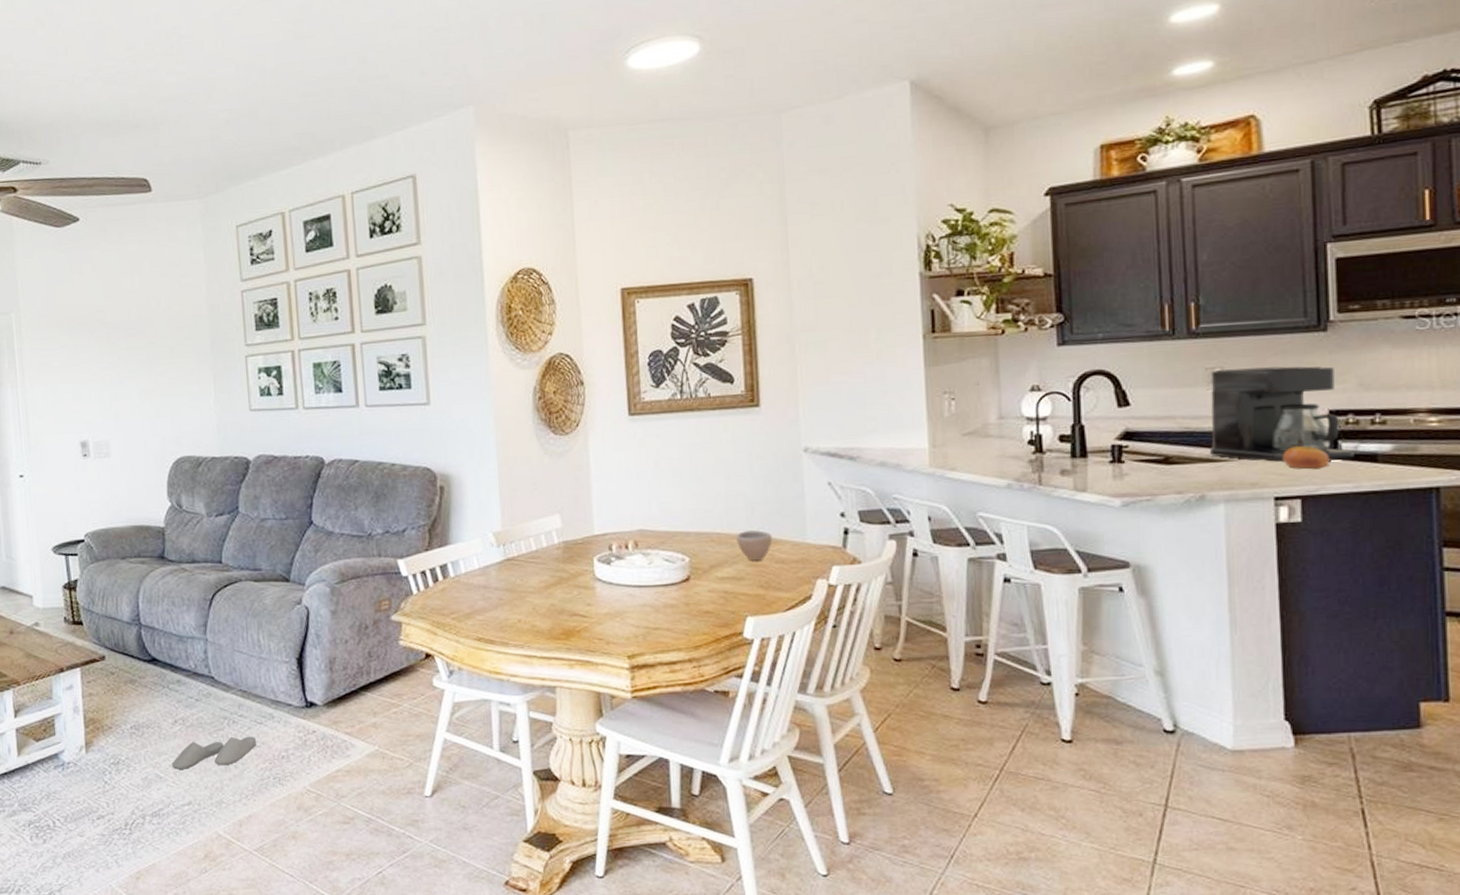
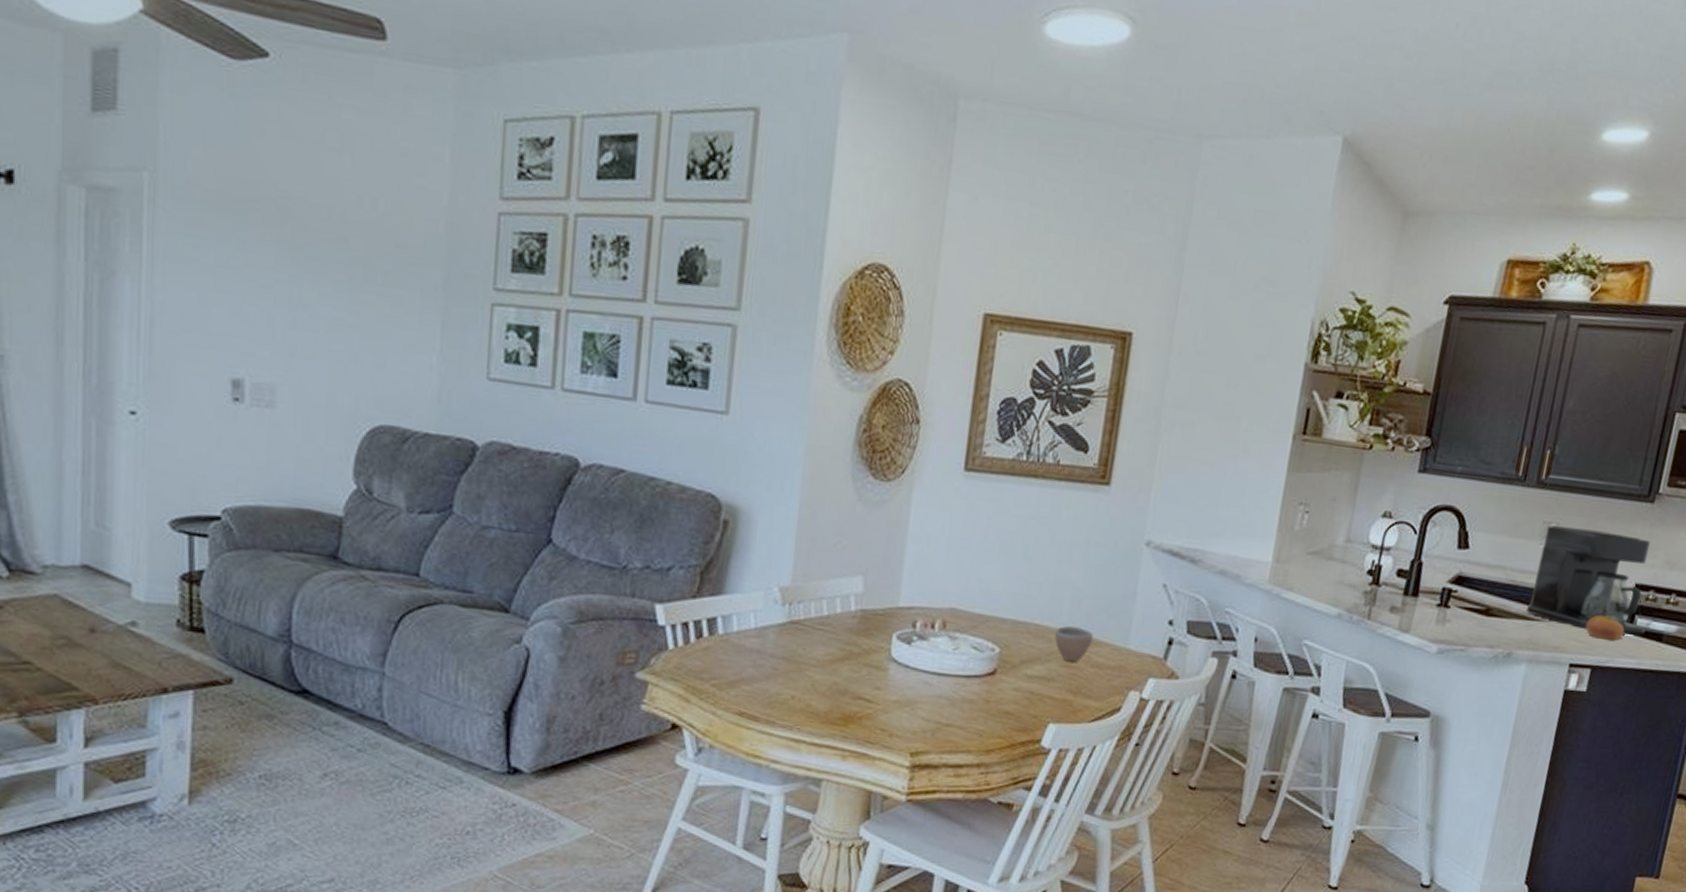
slippers: present [171,736,256,770] -> none [312,802,434,837]

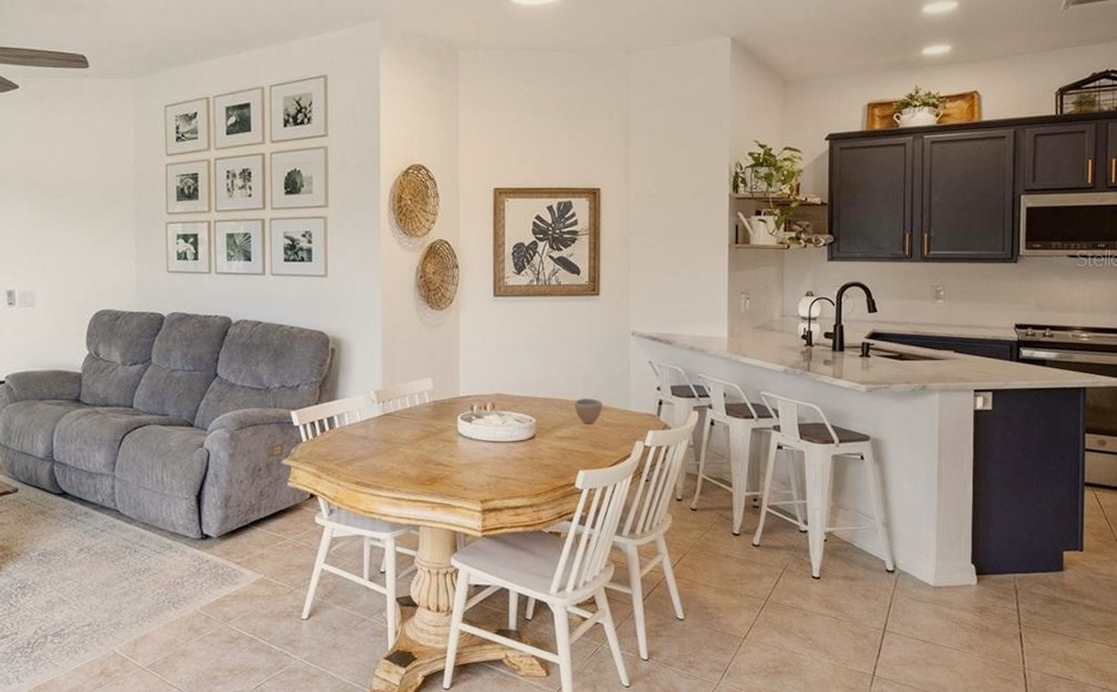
coffee maker: present [1526,525,1650,637] -> none [932,288,1031,364]
fruit: present [1585,615,1625,642] -> none [982,351,1013,370]

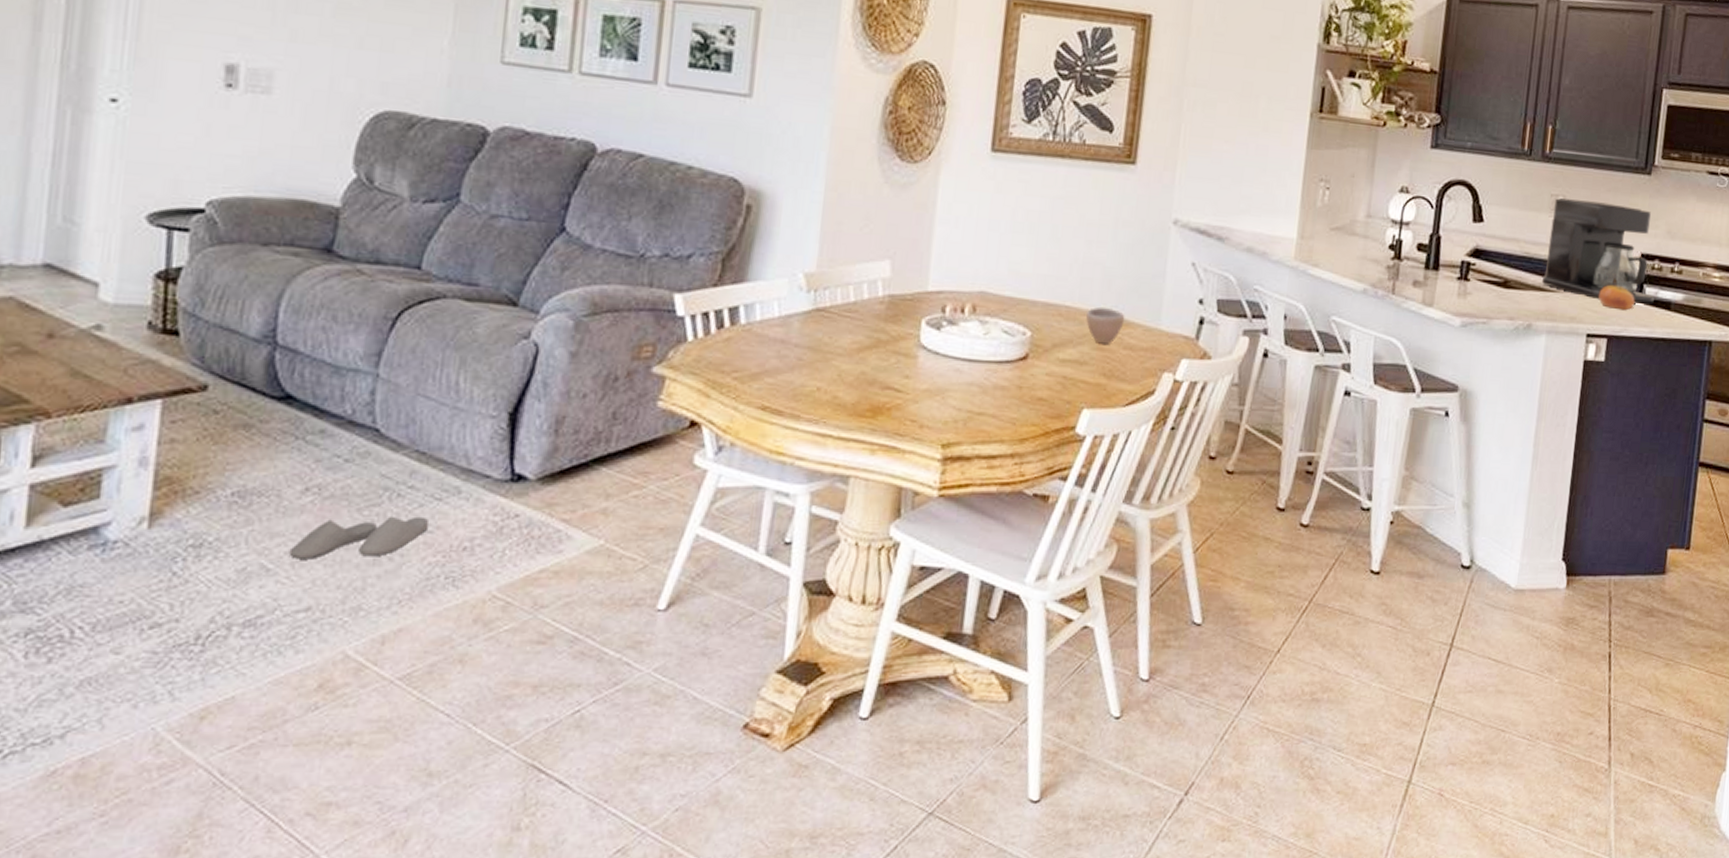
slippers: none [75,564,154,594] -> present [288,516,428,559]
coffee maker: none [932,288,1031,364] -> present [1542,198,1655,305]
fruit: none [982,351,1013,370] -> present [1598,285,1635,311]

